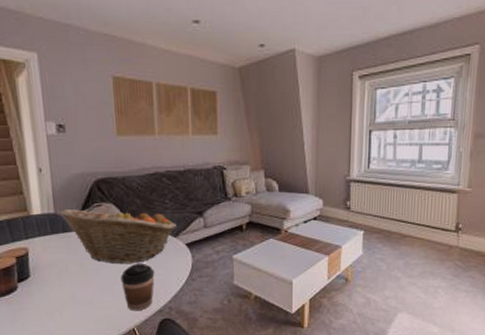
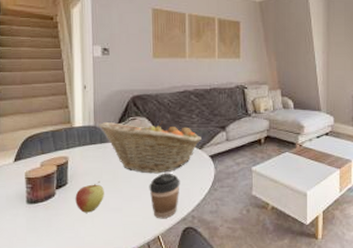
apple: none [39,272,72,307] -> present [75,180,104,213]

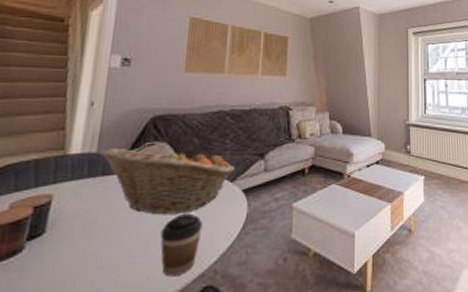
apple: present [75,180,104,213] -> none [52,226,98,274]

